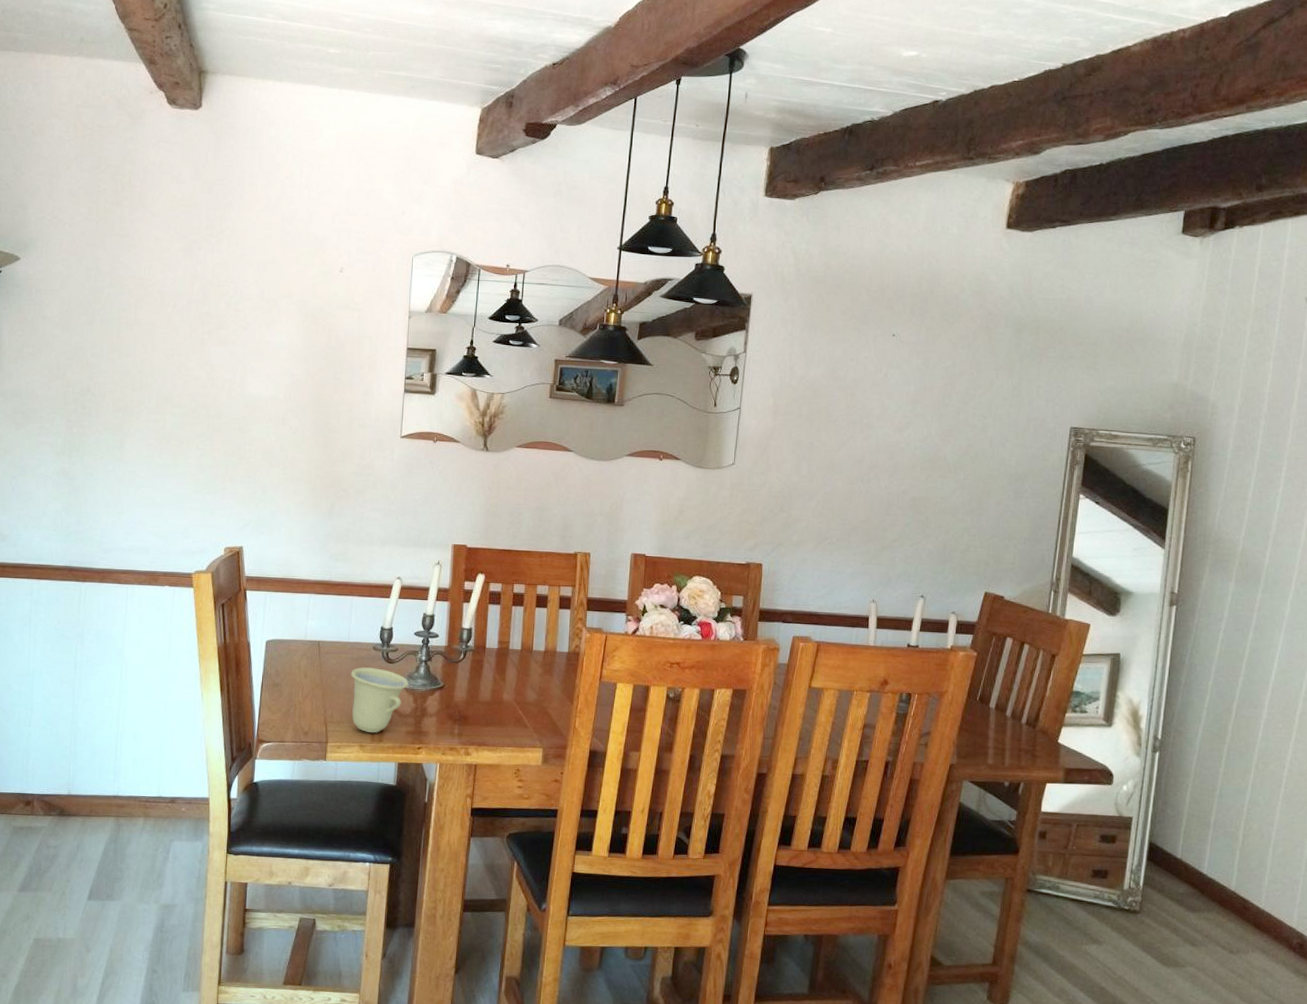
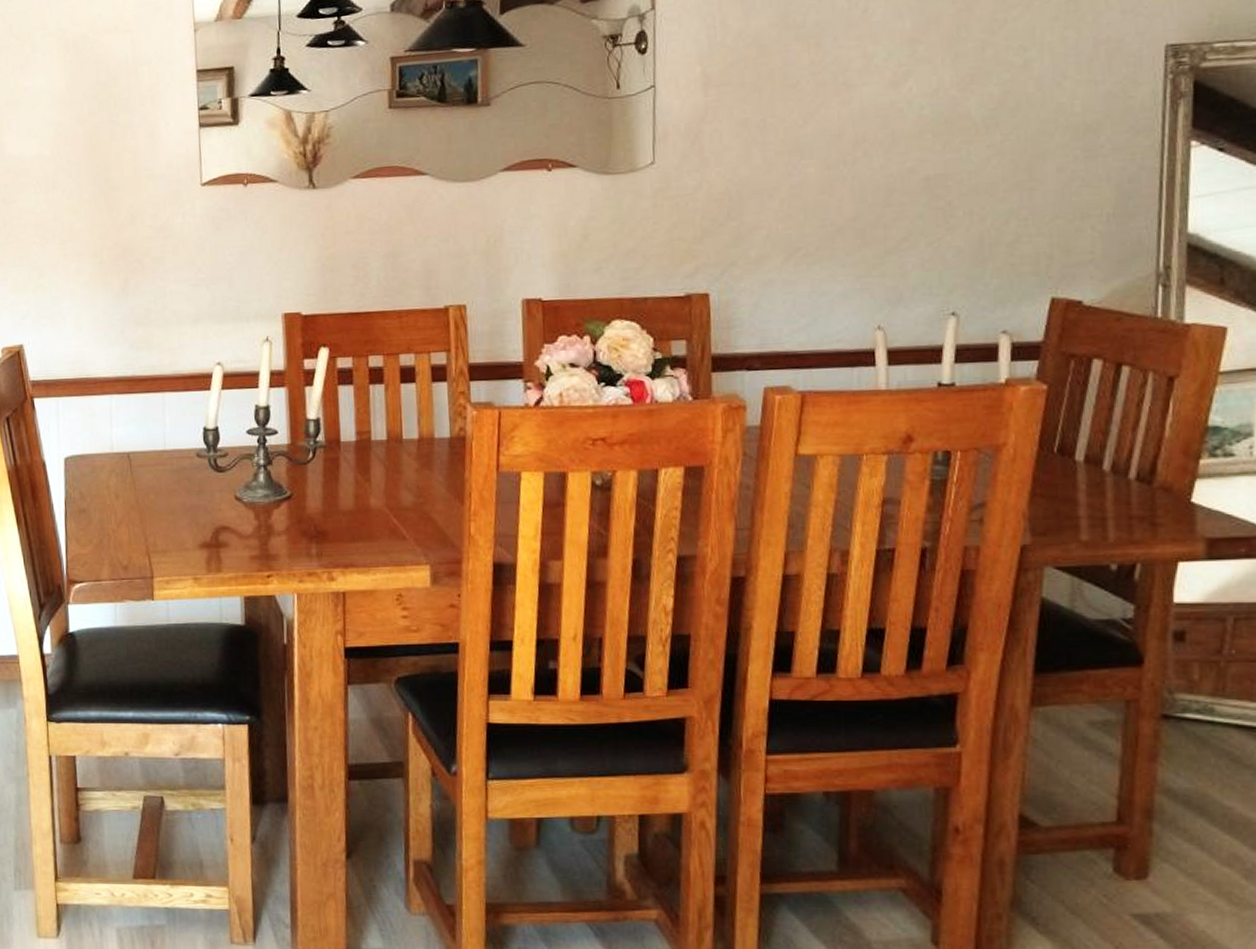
cup: present [351,666,409,733] -> none [172,479,246,561]

